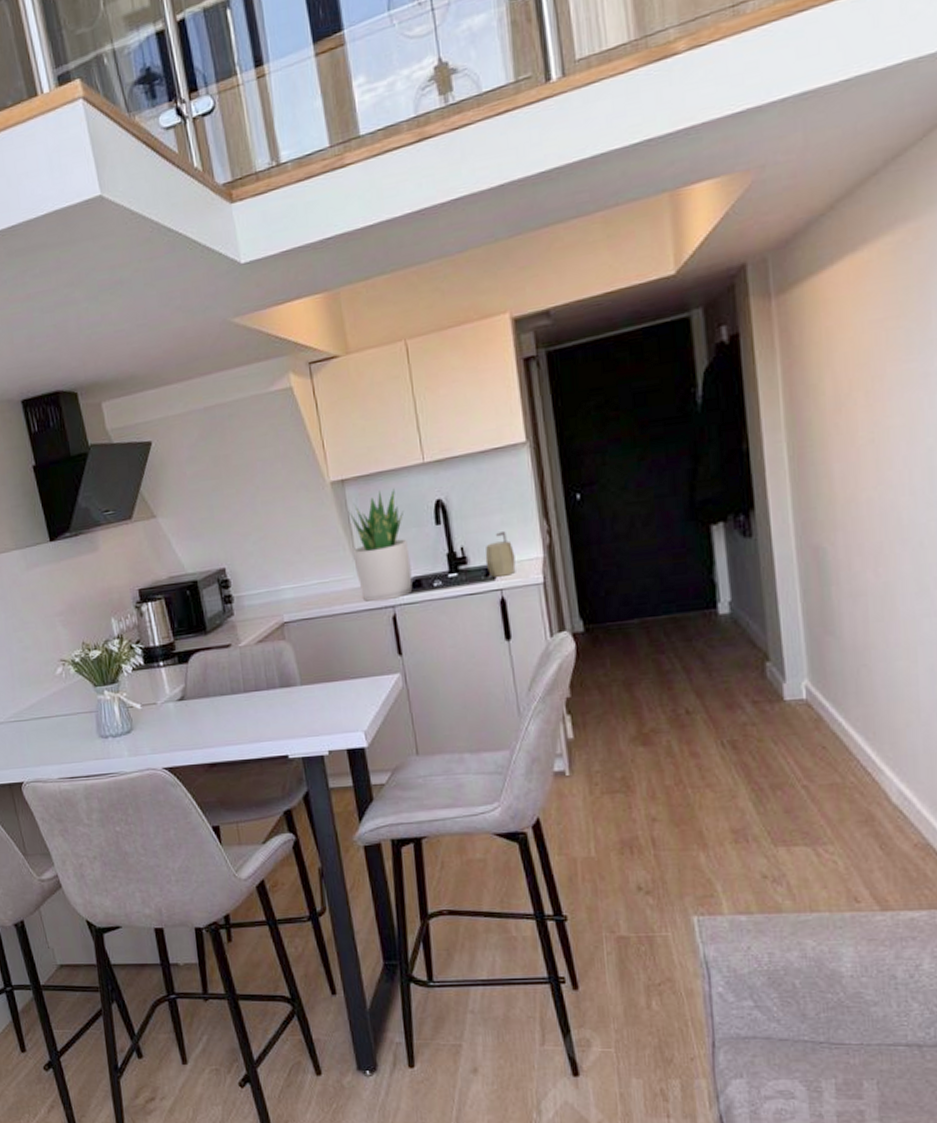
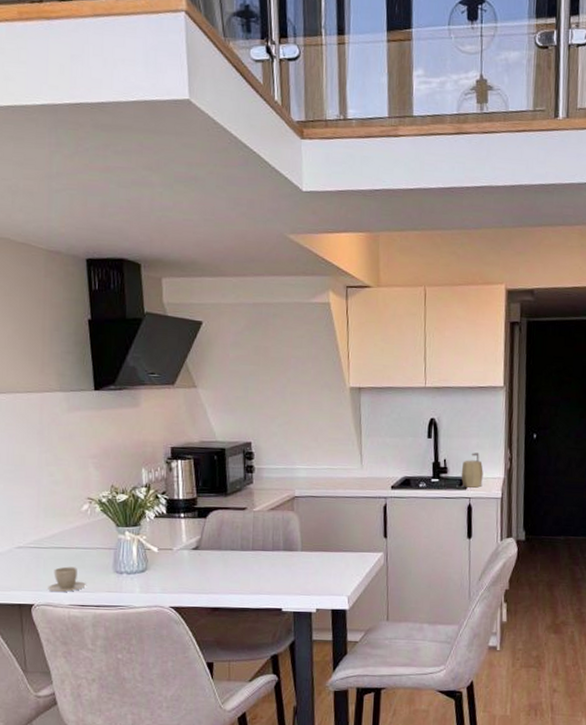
teacup: none [34,736,72,766] -> present [48,566,86,592]
planter: present [349,488,413,602] -> none [359,402,405,492]

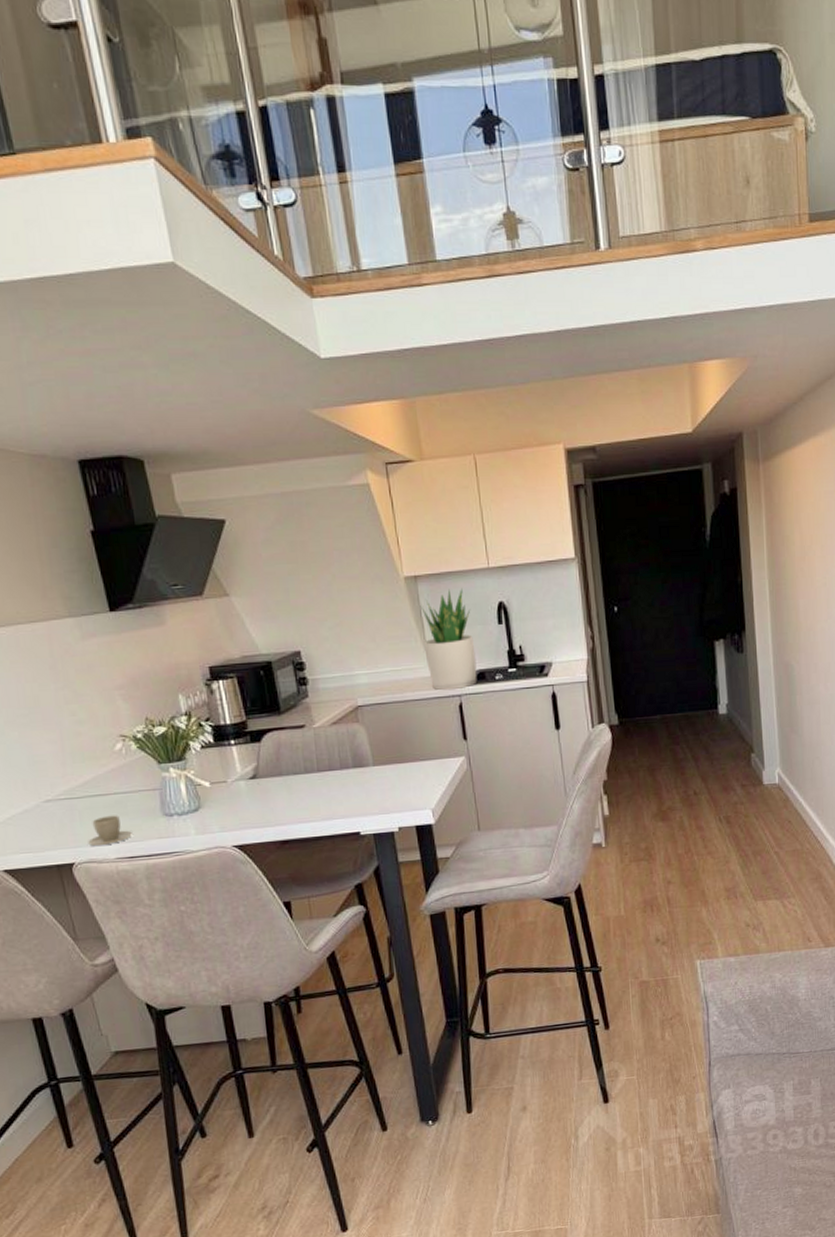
planter: none [359,402,405,492] -> present [421,588,477,691]
soap dispenser: present [461,453,483,489] -> none [539,634,565,675]

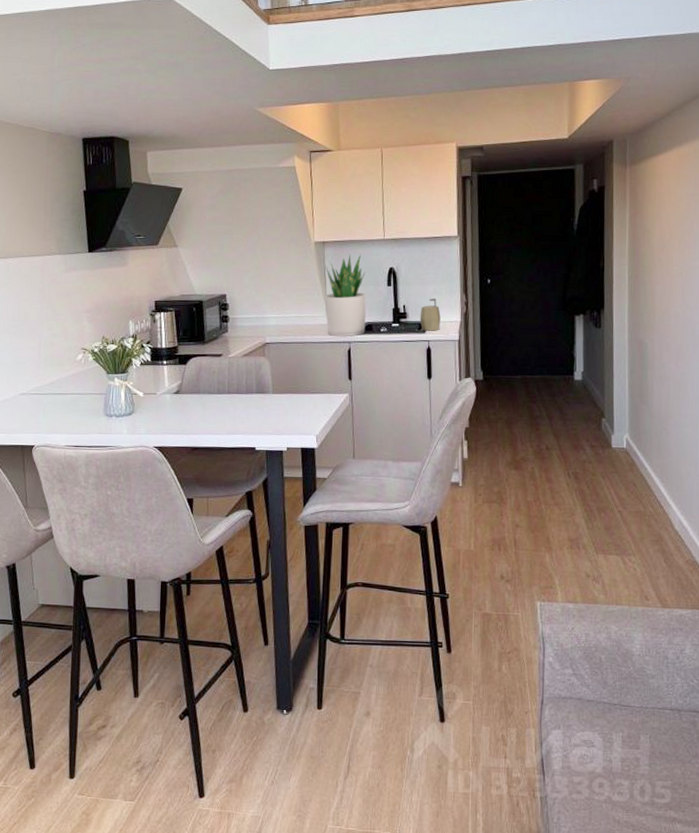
teacup: present [88,815,132,846] -> none [47,410,80,434]
soap dispenser: none [539,634,565,675] -> present [420,298,441,332]

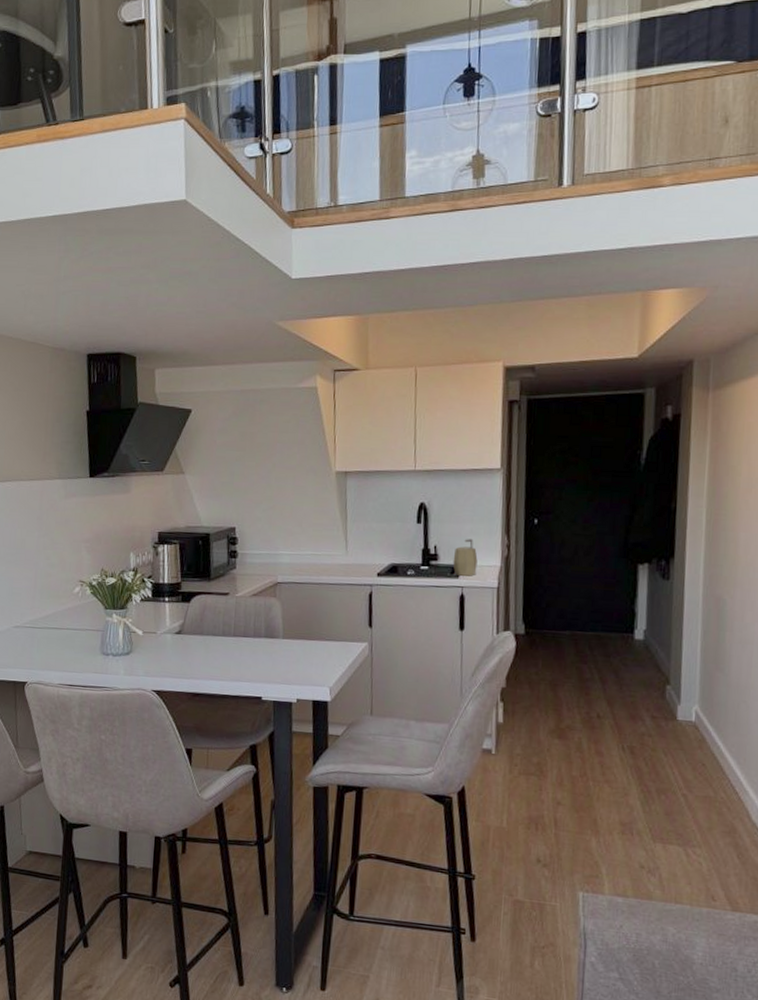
planter: present [324,254,366,337] -> none [345,486,393,580]

